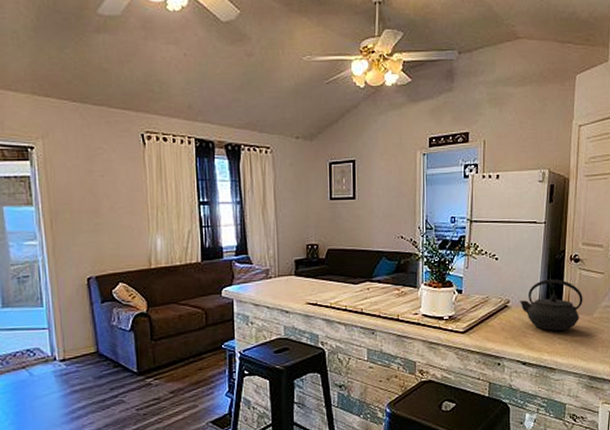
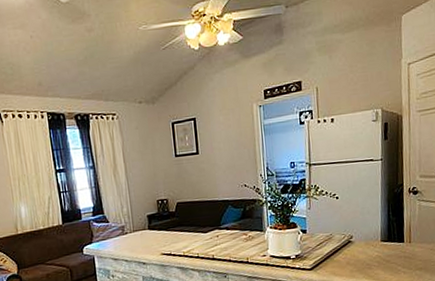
kettle: present [520,279,583,332] -> none [363,212,424,262]

